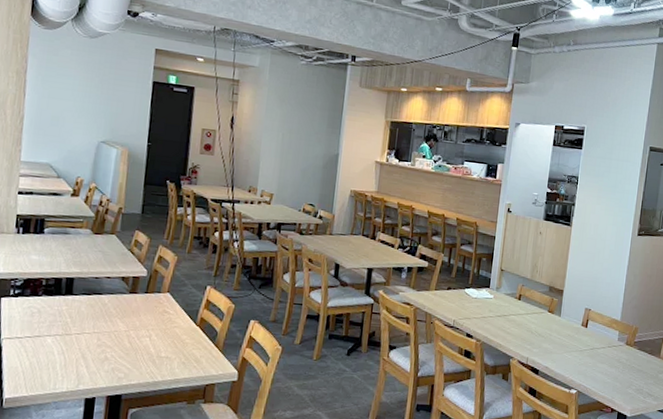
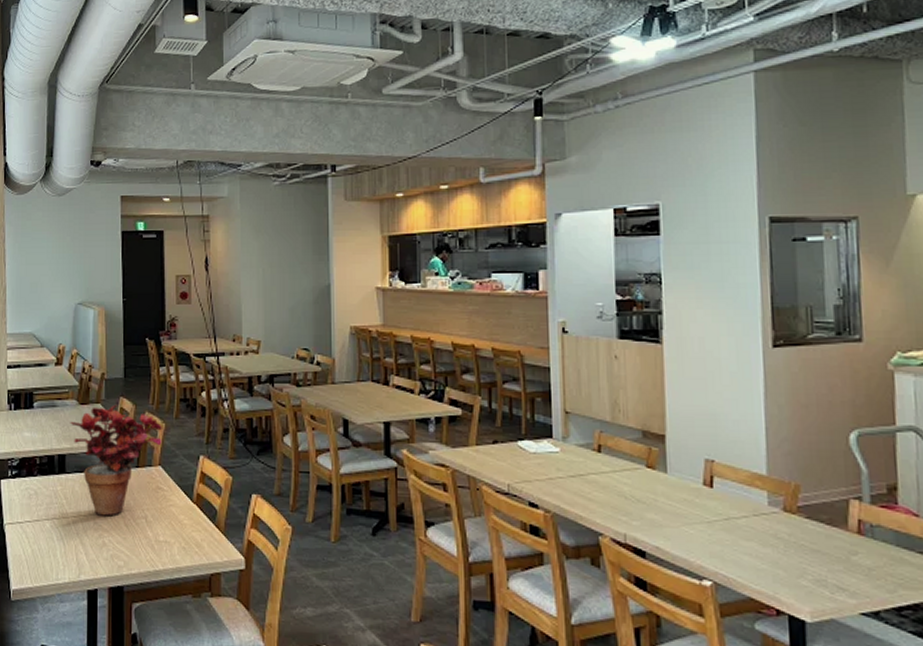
potted plant: none [82,236,175,334] -> present [70,404,163,516]

